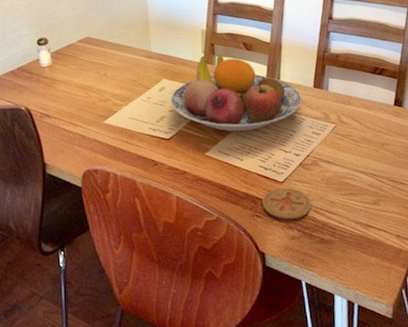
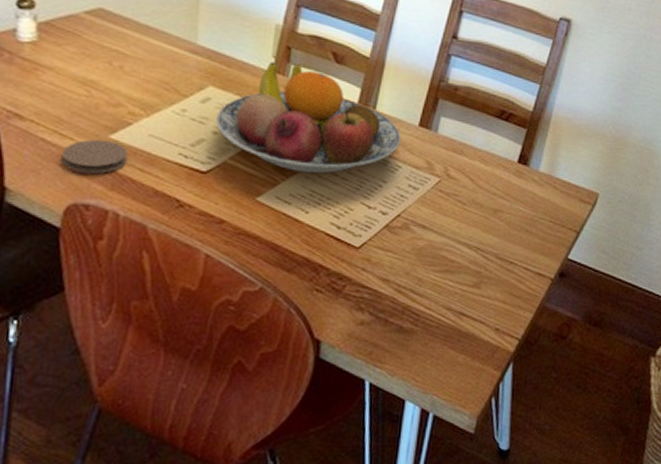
coaster: none [76,124,117,149] -> present [61,139,128,175]
coaster: present [261,188,312,220] -> none [326,256,393,299]

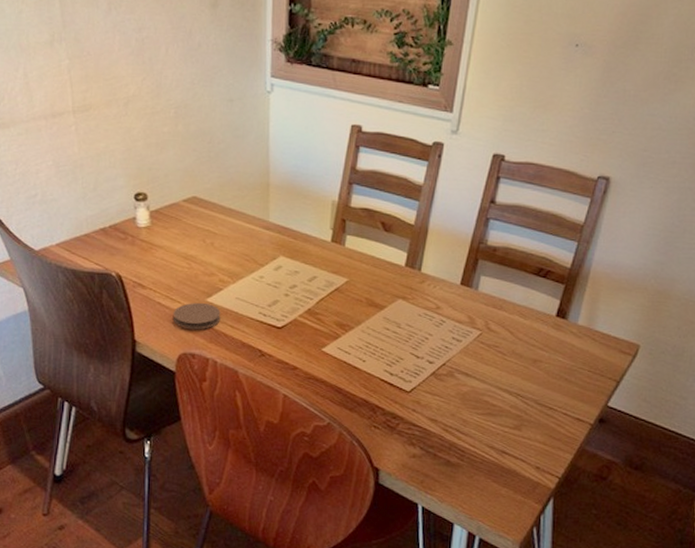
fruit bowl: present [216,62,401,174] -> none [287,233,444,328]

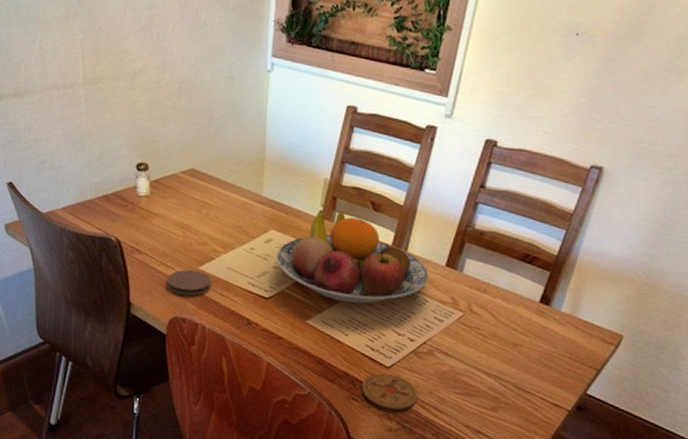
fruit bowl: none [287,233,444,328] -> present [276,210,429,304]
coaster: none [382,398,440,436] -> present [361,373,418,410]

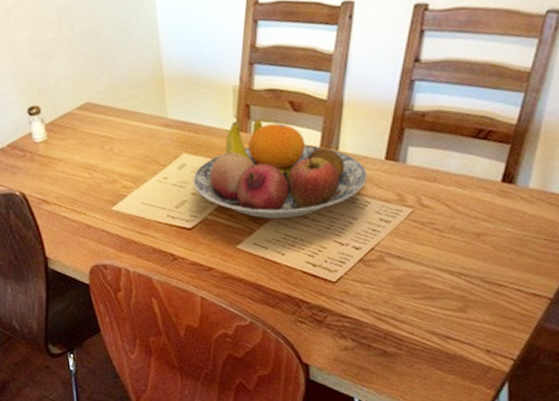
coaster: present [166,270,212,296] -> none [80,211,128,241]
coaster: present [361,373,418,410] -> none [307,289,372,327]

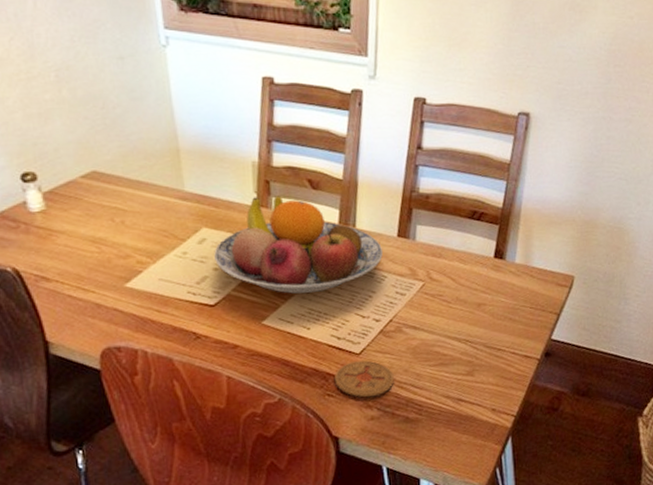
coaster: none [307,289,372,327] -> present [334,360,394,398]

